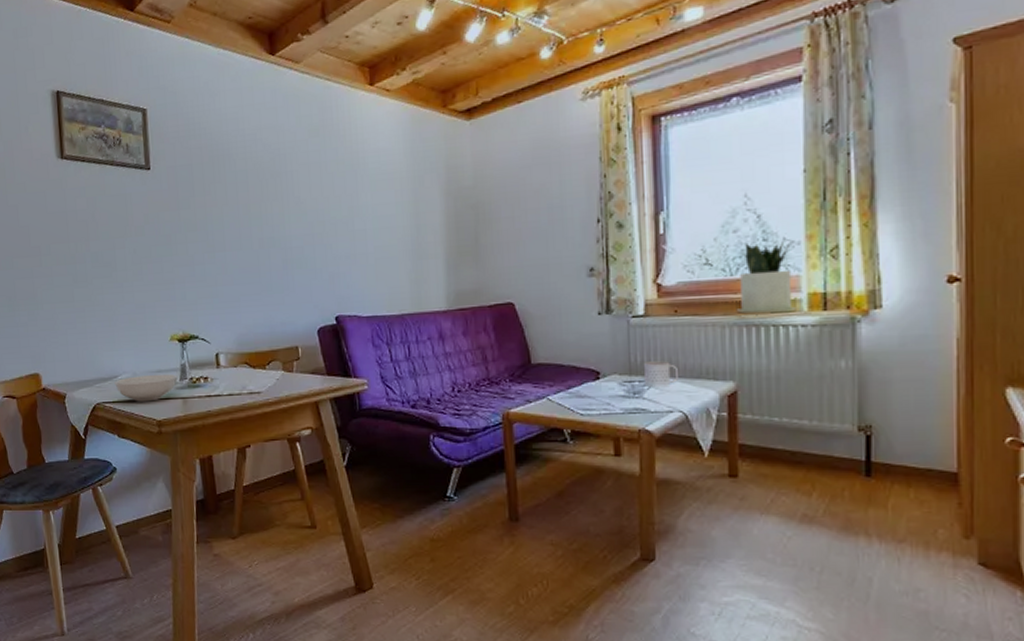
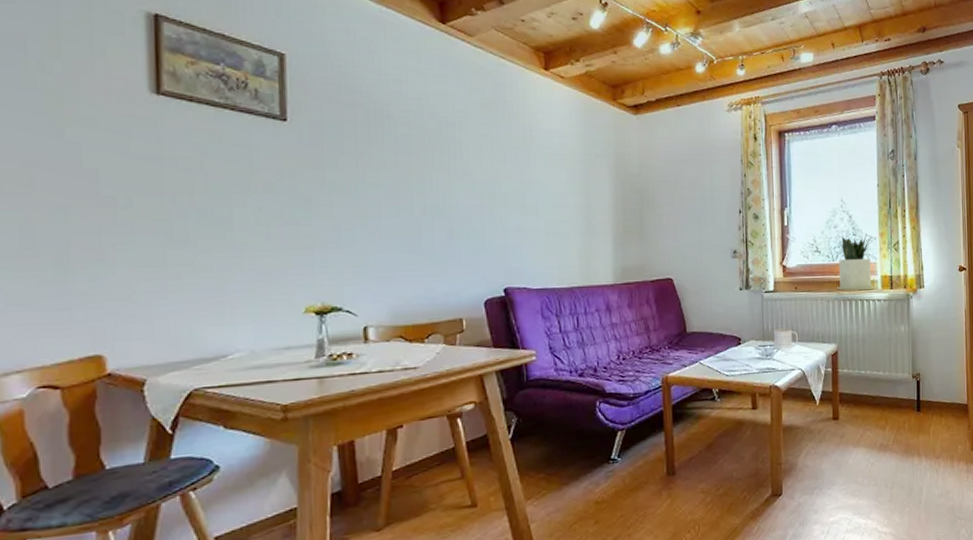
bowl: present [115,374,178,402] -> none [223,351,313,385]

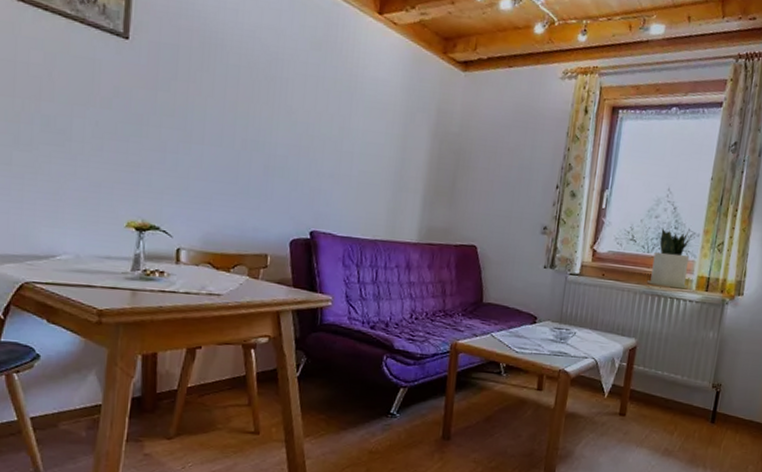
mug: present [773,328,799,351] -> none [569,313,598,337]

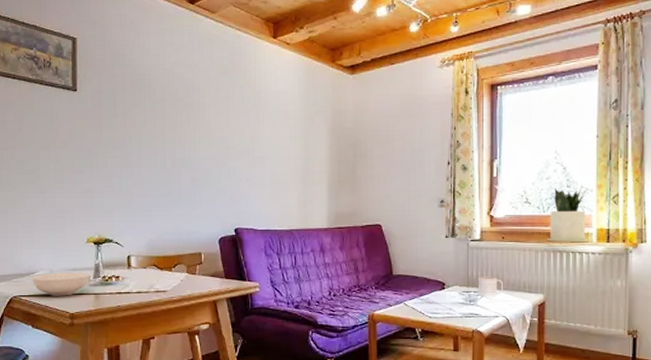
bowl: none [51,258,130,289] -> present [32,272,92,296]
mug: none [569,313,598,337] -> present [477,276,504,298]

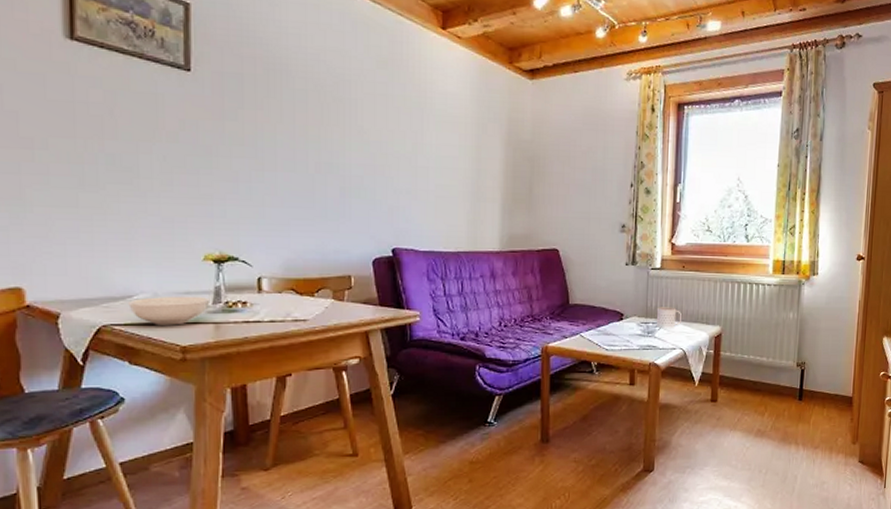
planter: present [546,187,589,244] -> none [725,216,765,275]

